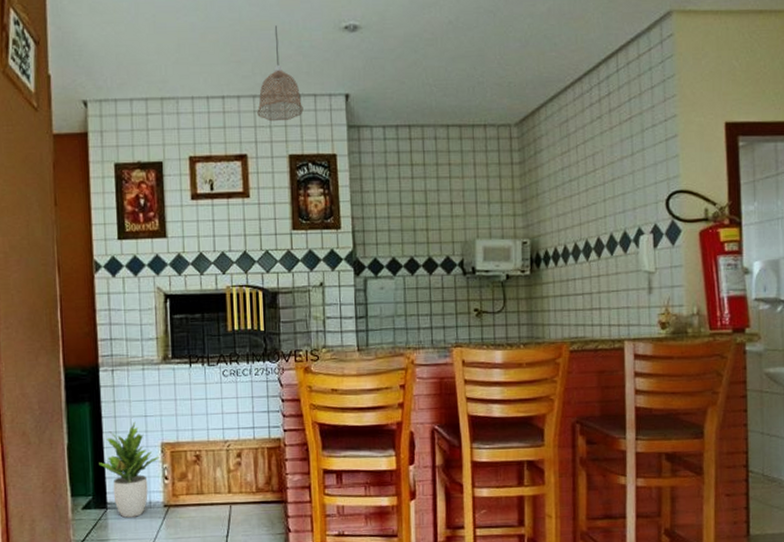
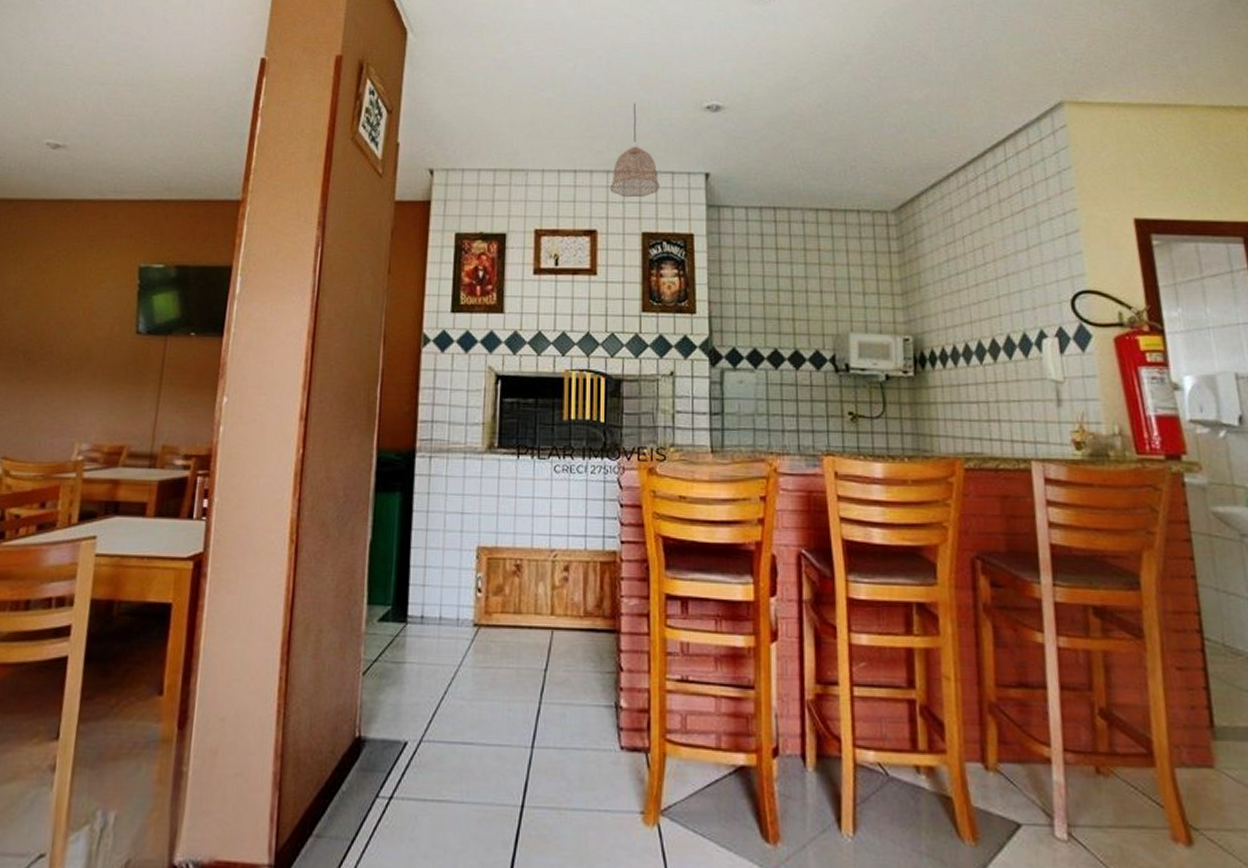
potted plant: present [99,421,159,518] -> none [403,518,474,636]

